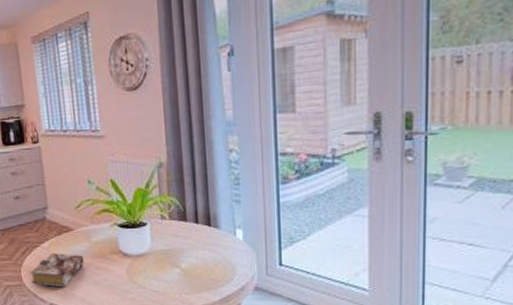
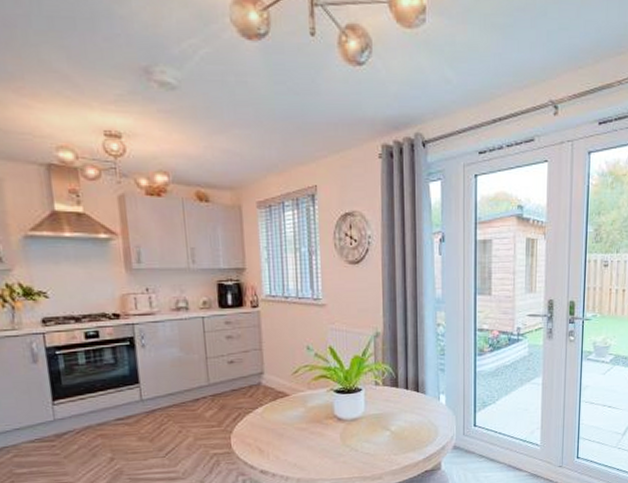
book: present [31,253,84,287] -> none [241,419,299,453]

